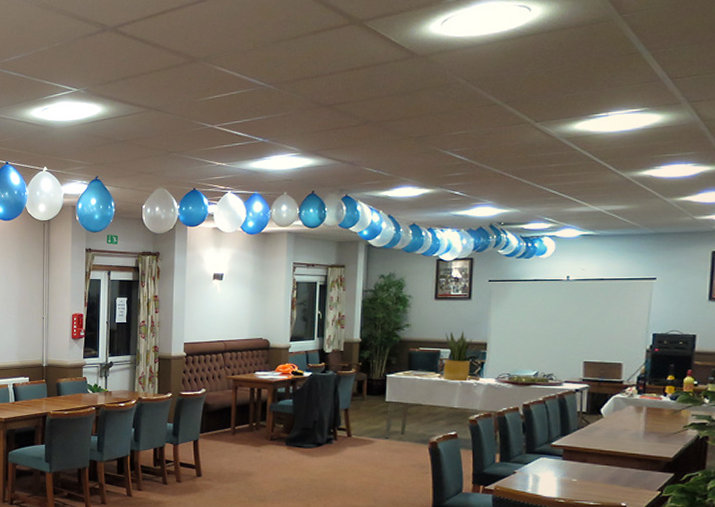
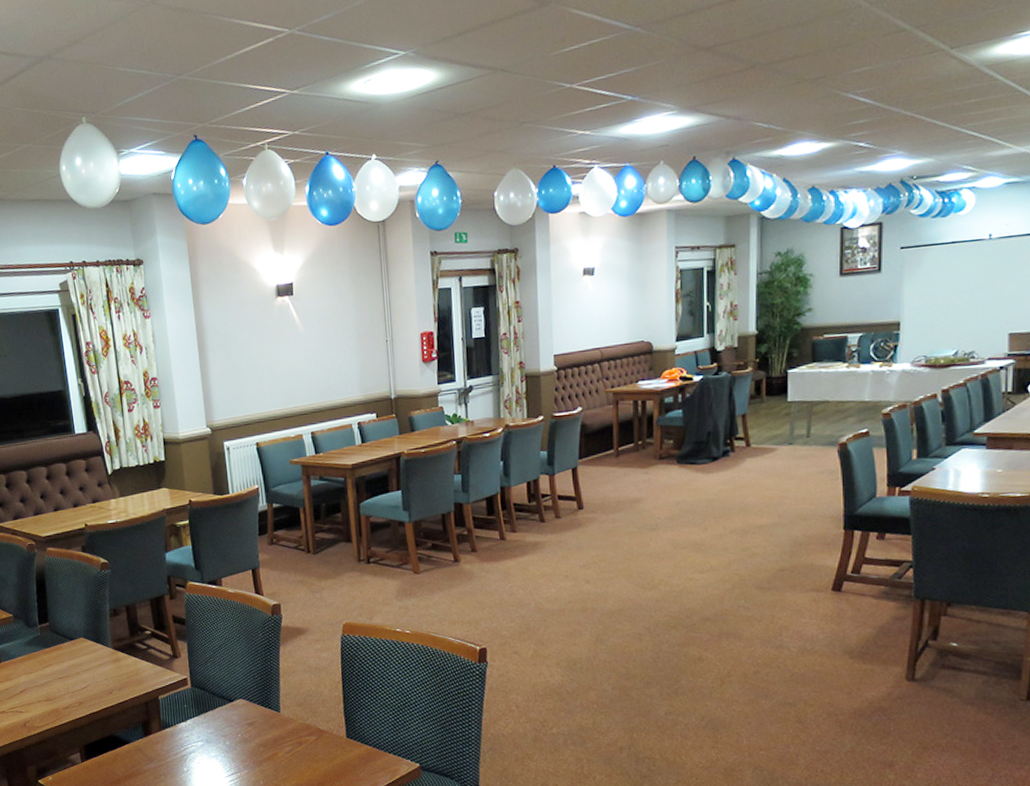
planter: present [443,330,477,382] -> none [852,309,889,371]

